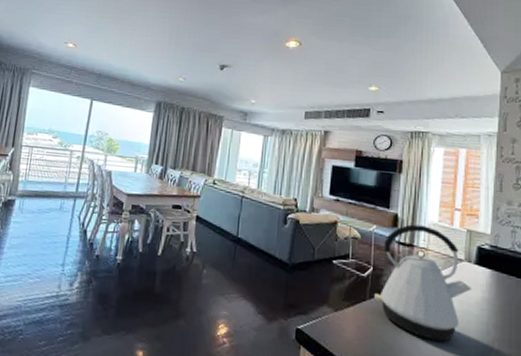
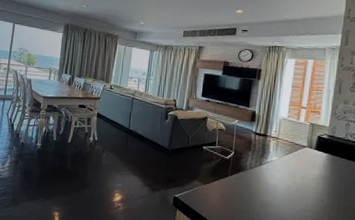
kettle: present [374,224,472,342] -> none [235,119,312,207]

